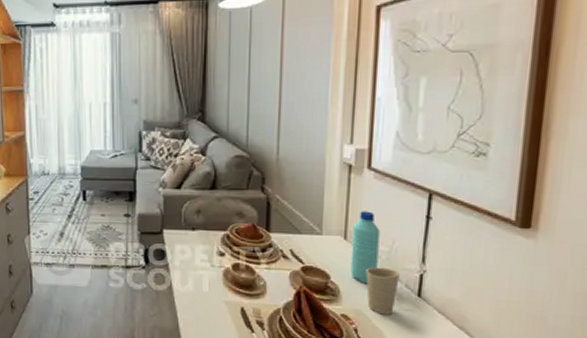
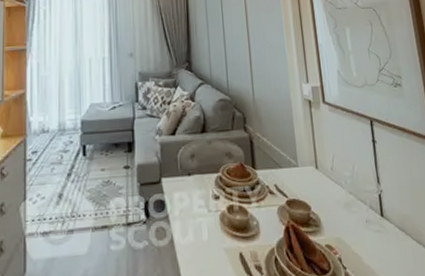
water bottle: present [350,211,380,283] -> none [320,140,346,210]
cup: present [366,267,400,315] -> none [338,192,366,240]

